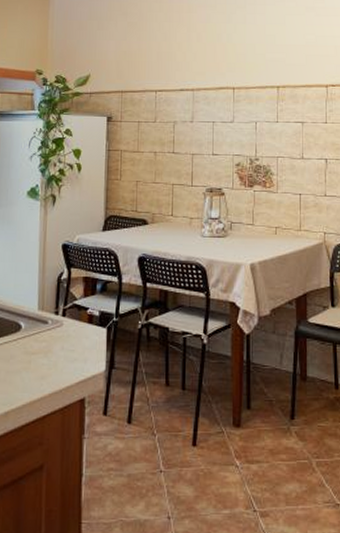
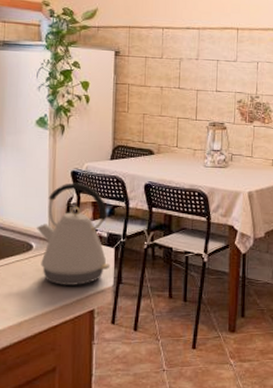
kettle: none [25,256,102,370] -> present [35,183,111,285]

